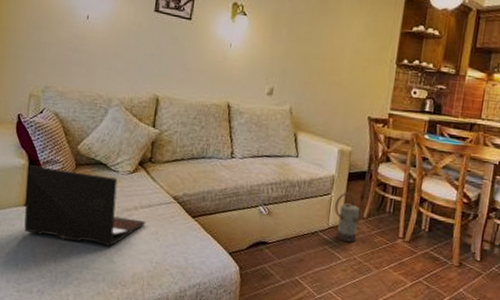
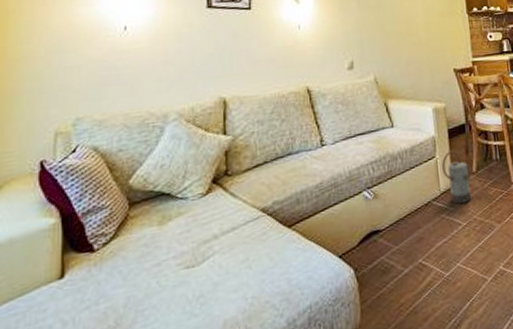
laptop: present [24,165,146,246] -> none [60,207,232,314]

